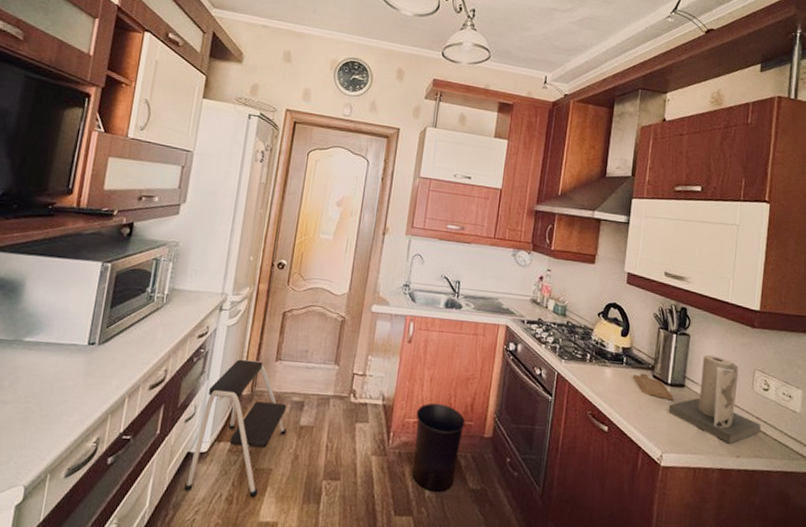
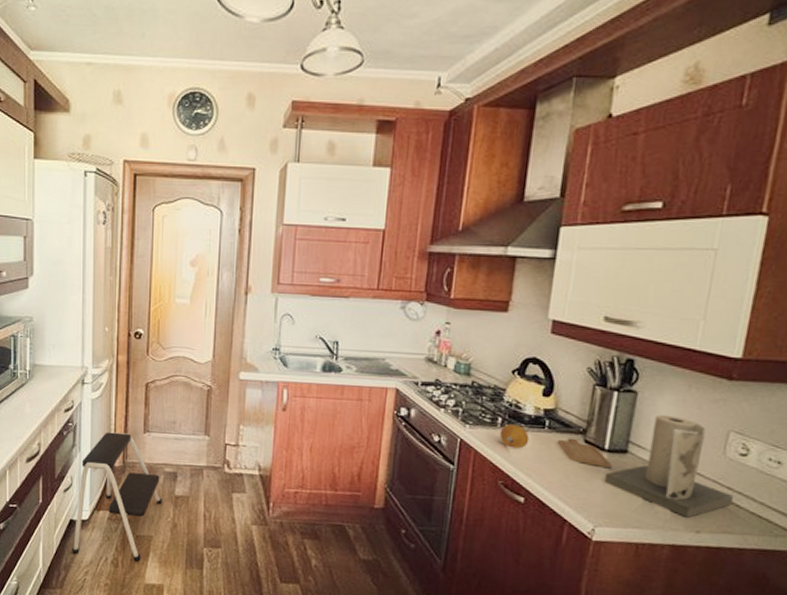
waste bin: present [412,403,466,493] -> none [296,473,352,562]
fruit: none [588,359,612,382] -> present [499,423,530,449]

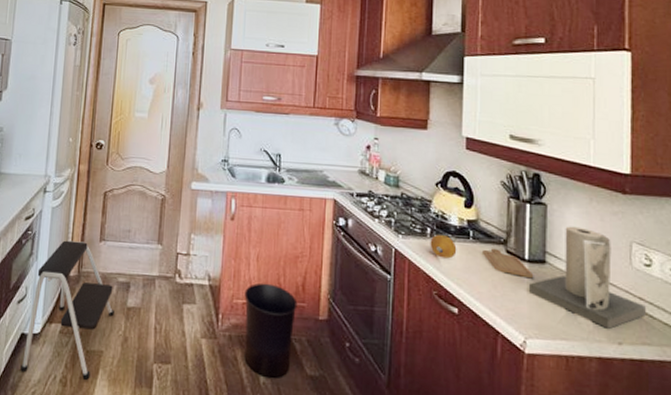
waste bin: none [296,473,352,562] -> present [244,283,298,379]

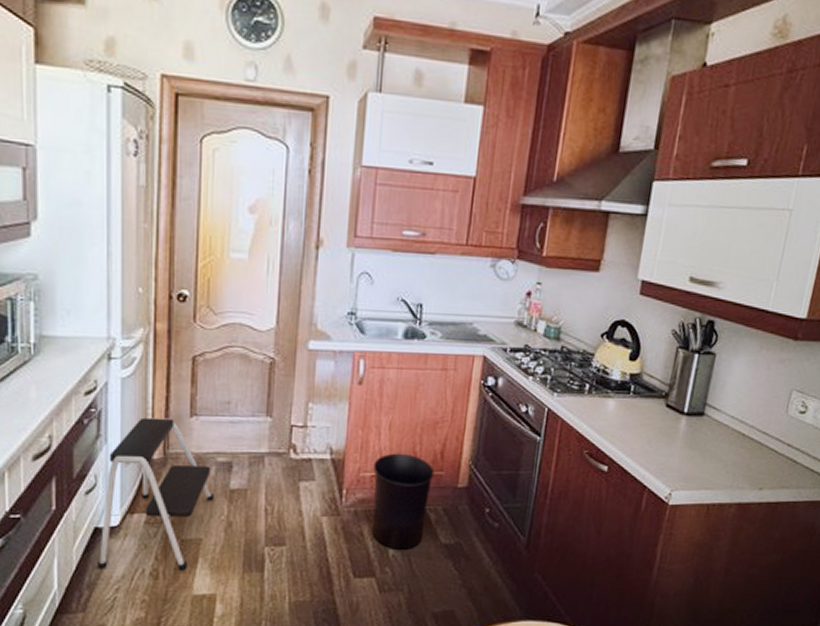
fruit: present [430,234,457,259] -> none [586,390,615,416]
chopping board: present [483,248,534,279] -> none [641,403,690,432]
paper towel roll: present [528,226,646,330] -> none [682,376,792,477]

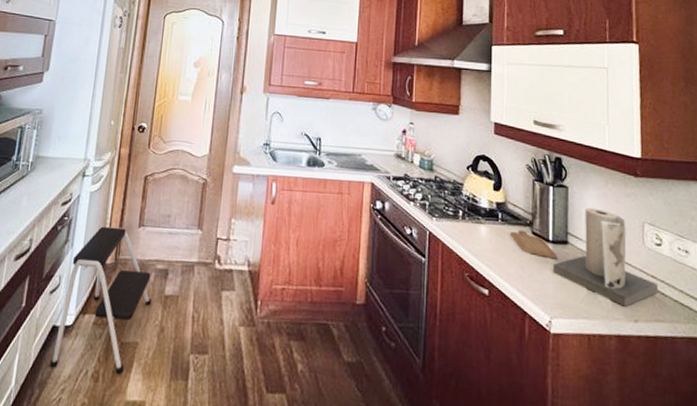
waste bin: present [372,453,435,551] -> none [282,267,336,367]
chopping board: none [641,403,690,432] -> present [511,230,558,259]
paper towel roll: none [682,376,792,477] -> present [552,207,658,308]

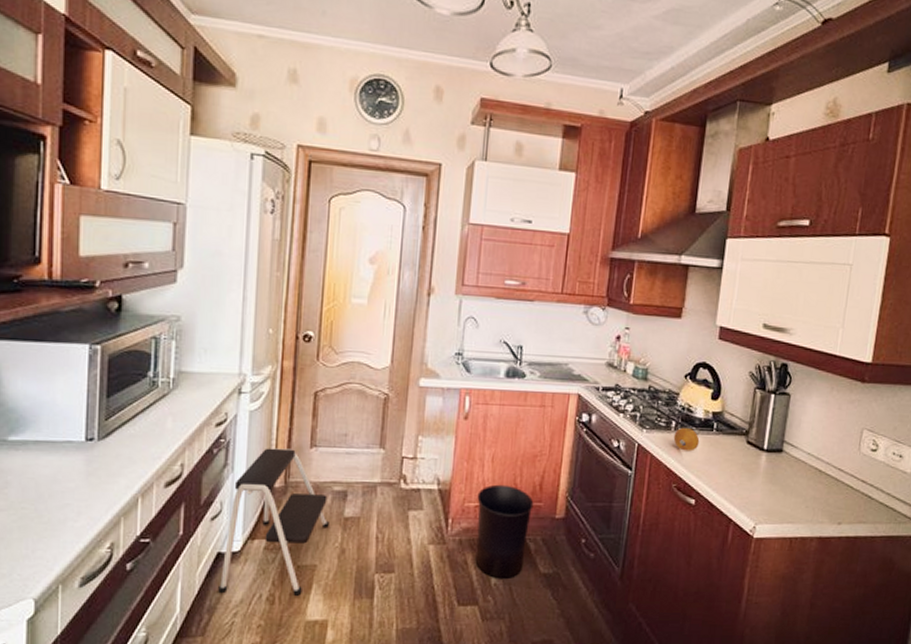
waste bin: none [282,267,336,367] -> present [475,484,534,580]
fruit: none [462,216,487,241] -> present [673,427,700,452]
chopping board: present [511,230,558,259] -> none [724,439,770,468]
paper towel roll: present [552,207,658,308] -> none [763,415,867,512]

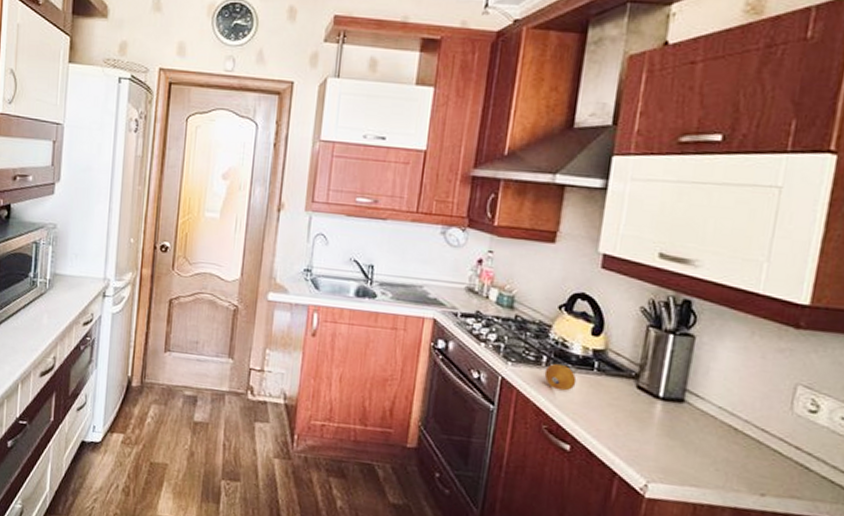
step stool: present [218,448,329,596] -> none [81,348,180,491]
waste bin: present [475,484,534,580] -> none [320,405,384,504]

